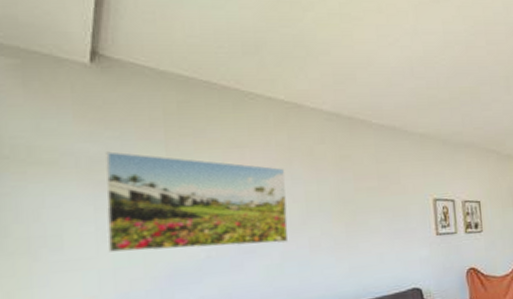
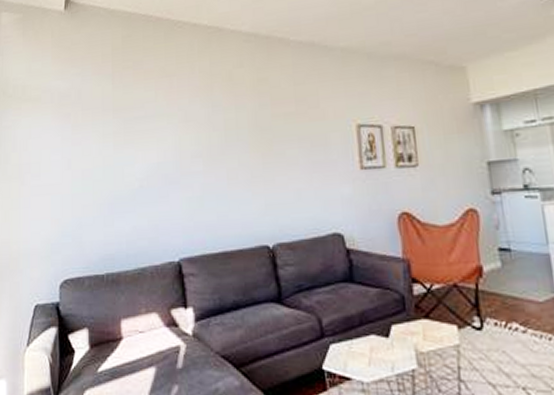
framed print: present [105,151,289,252] -> none [69,87,209,179]

